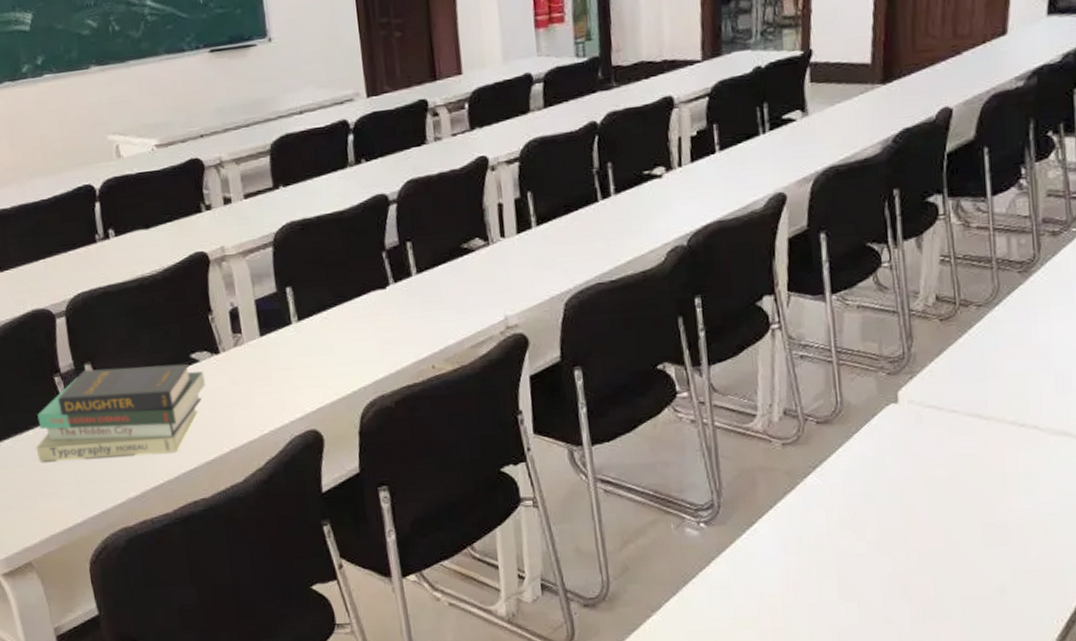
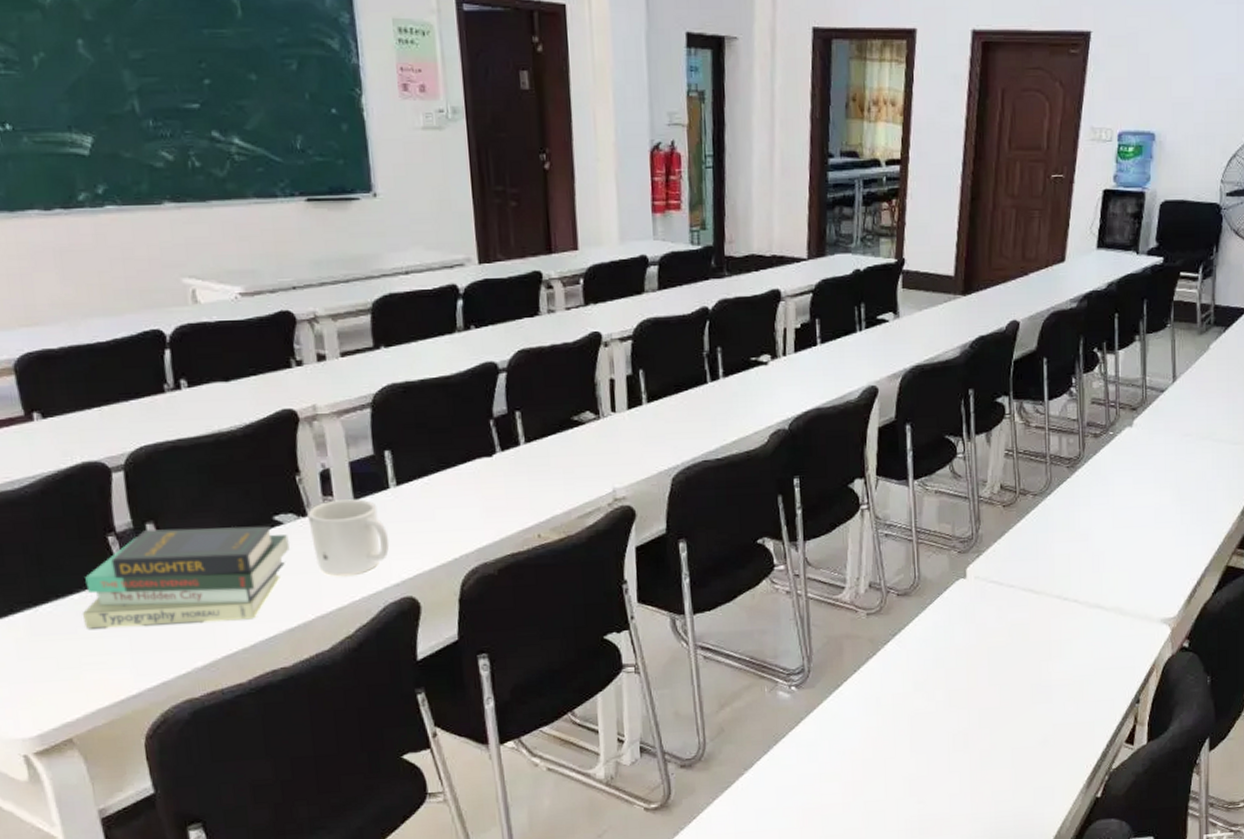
mug: none [220,335,294,411] -> present [307,499,390,577]

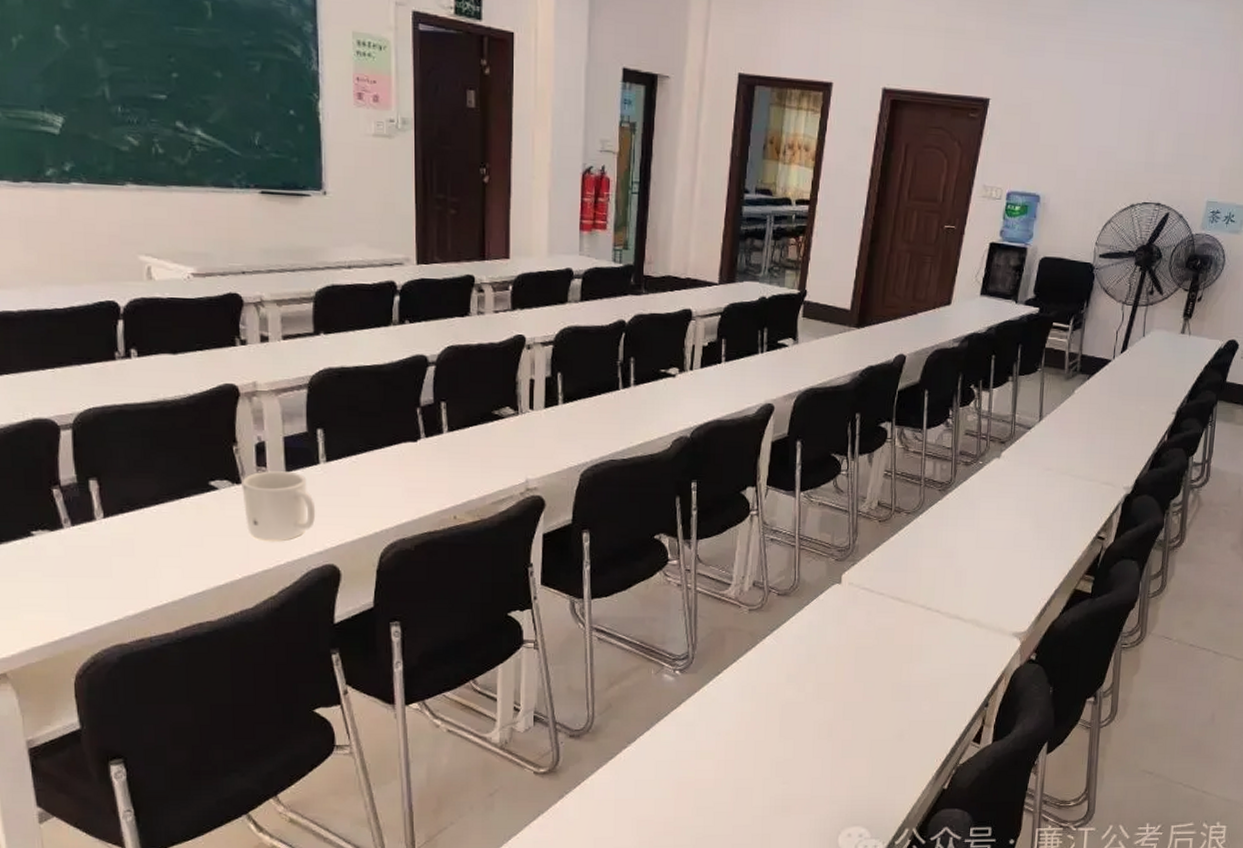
books: present [82,525,290,629] -> none [23,486,223,575]

